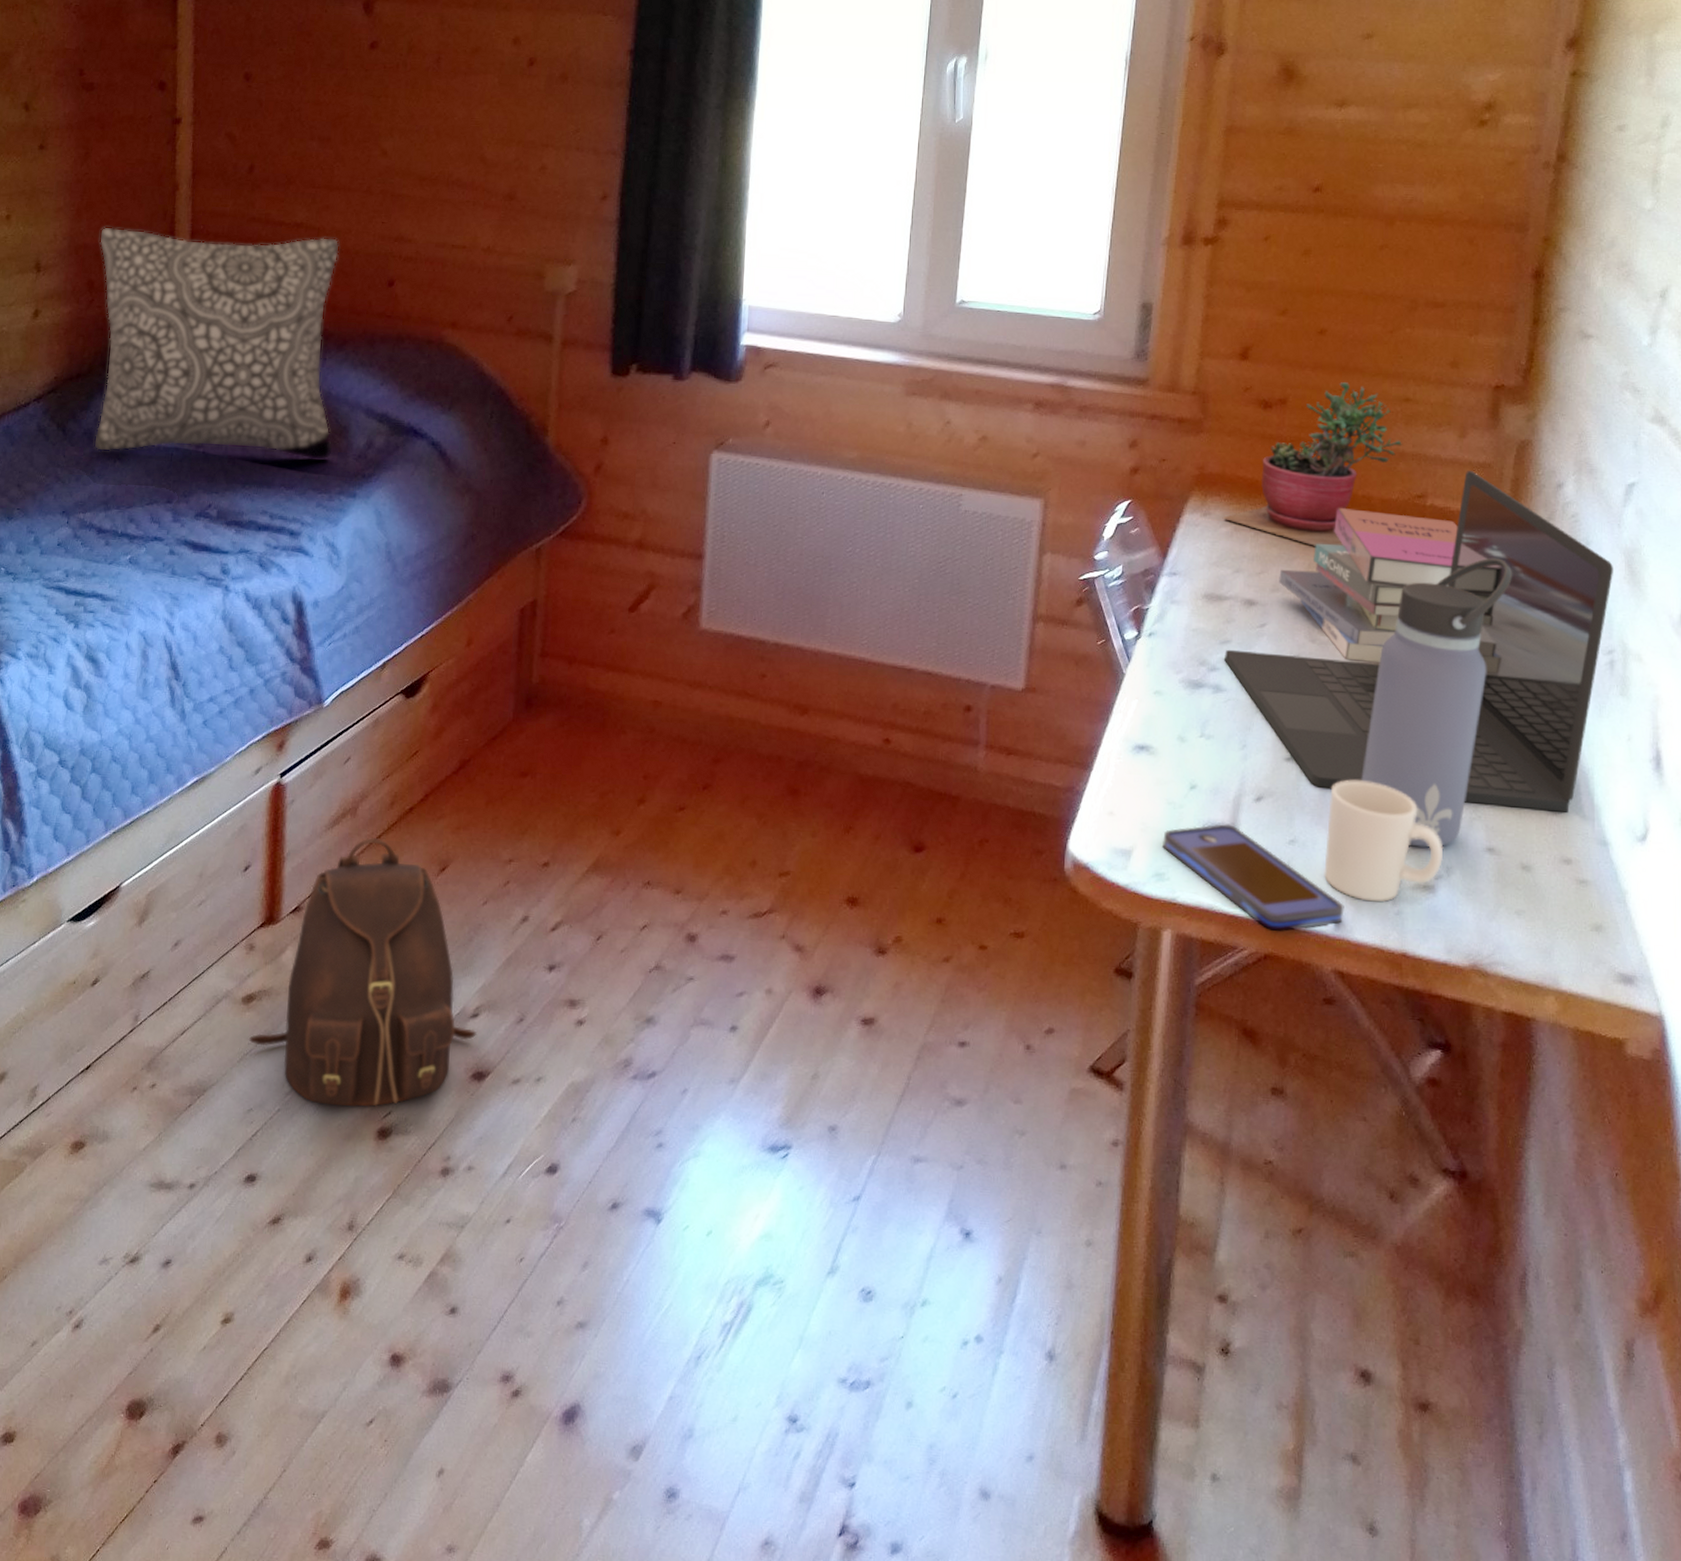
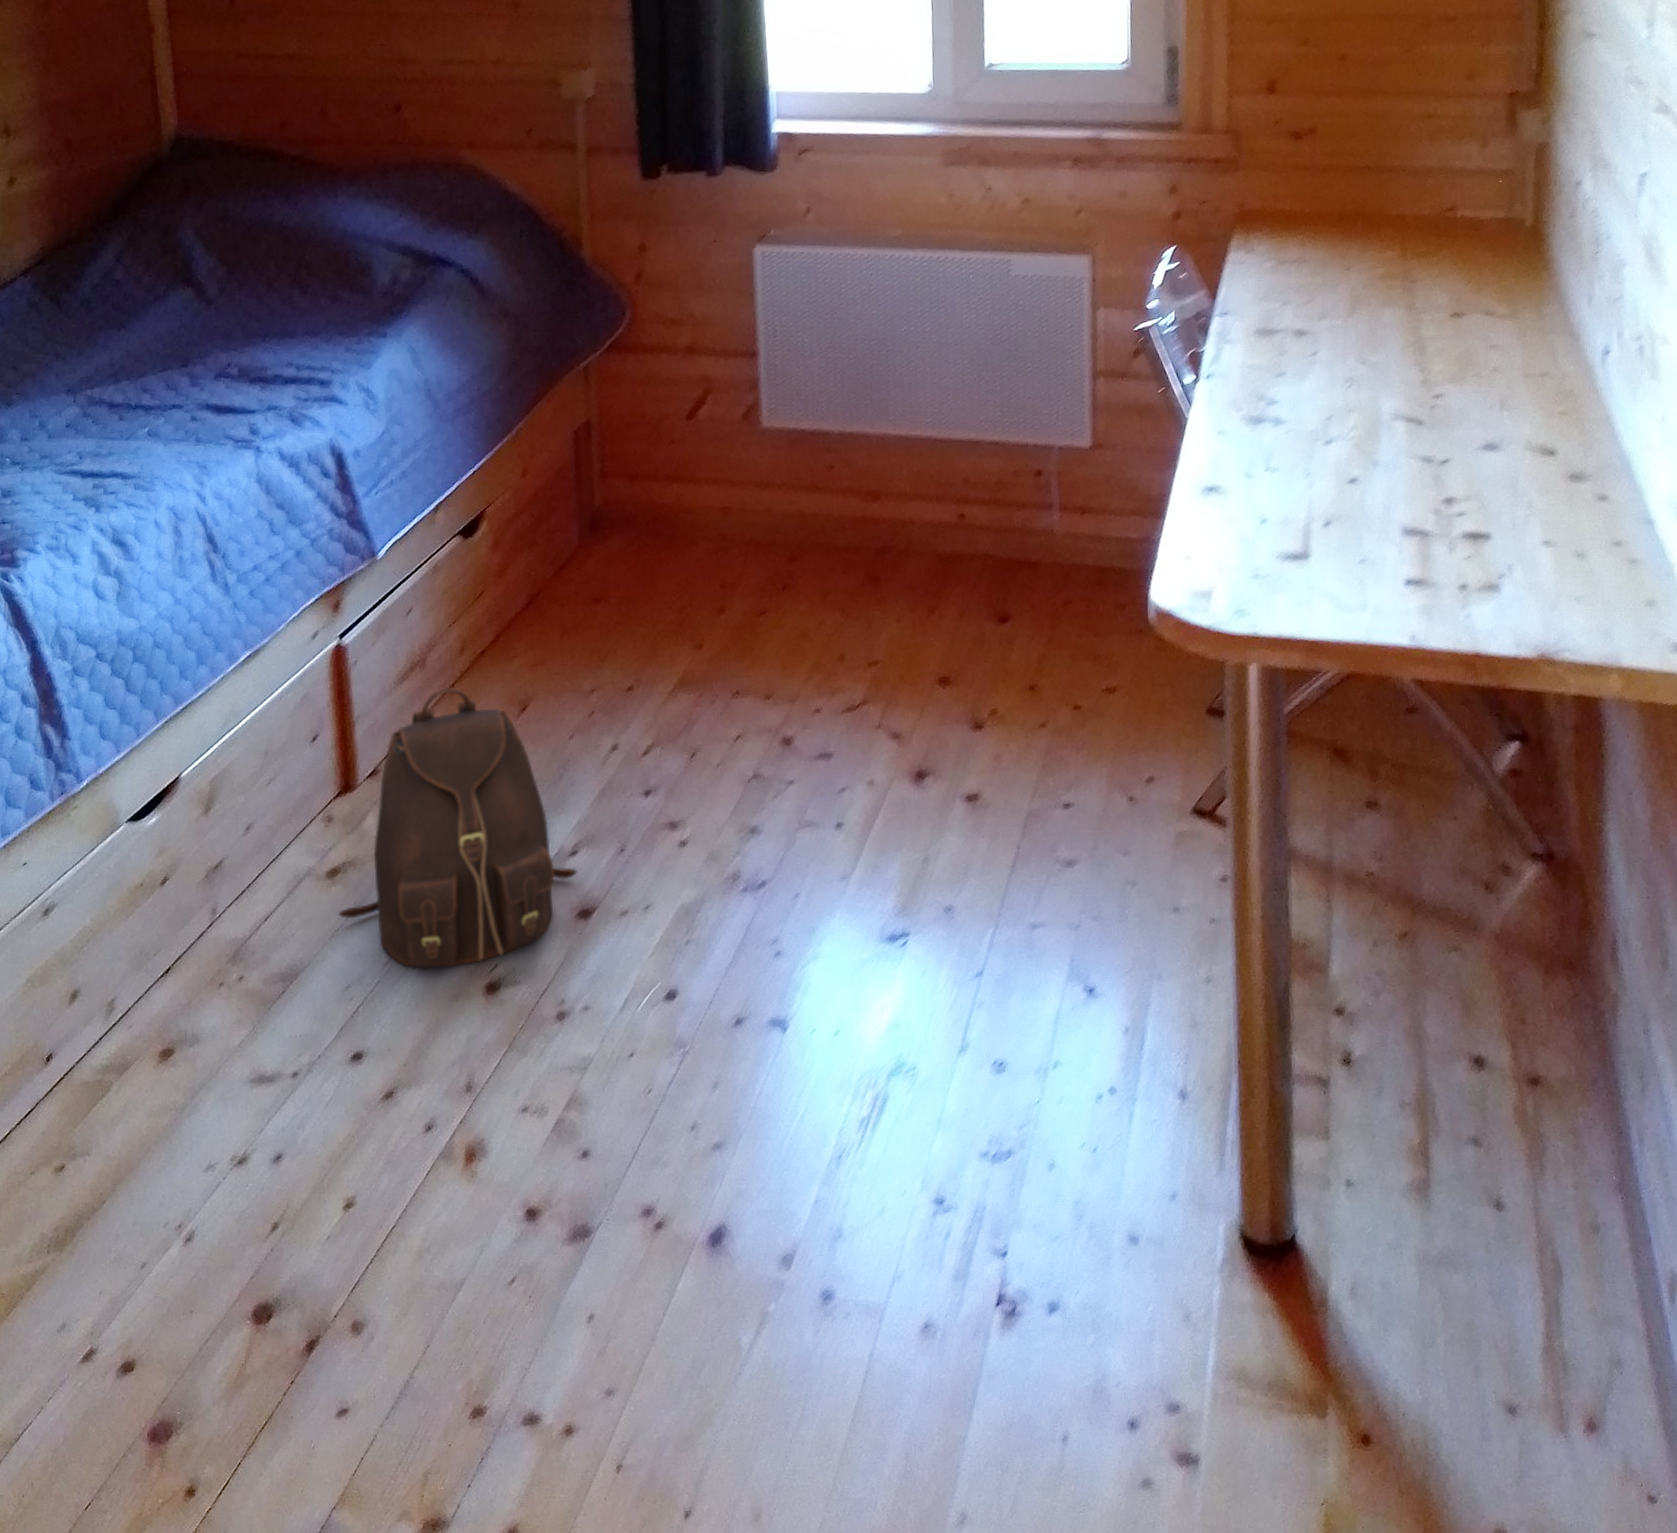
pillow: present [93,227,340,461] -> none [72,65,356,322]
mobile phone: present [1163,824,1344,932] -> none [1240,553,1418,651]
succulent plant: present [1222,382,1402,546] -> none [1265,105,1429,270]
laptop: present [1225,471,1613,812] -> none [1281,179,1635,506]
books: present [1279,508,1458,662] -> none [1325,229,1489,378]
mug: present [1324,780,1444,902] -> none [1393,492,1504,609]
water bottle: present [1361,558,1512,848] -> none [1421,260,1543,550]

